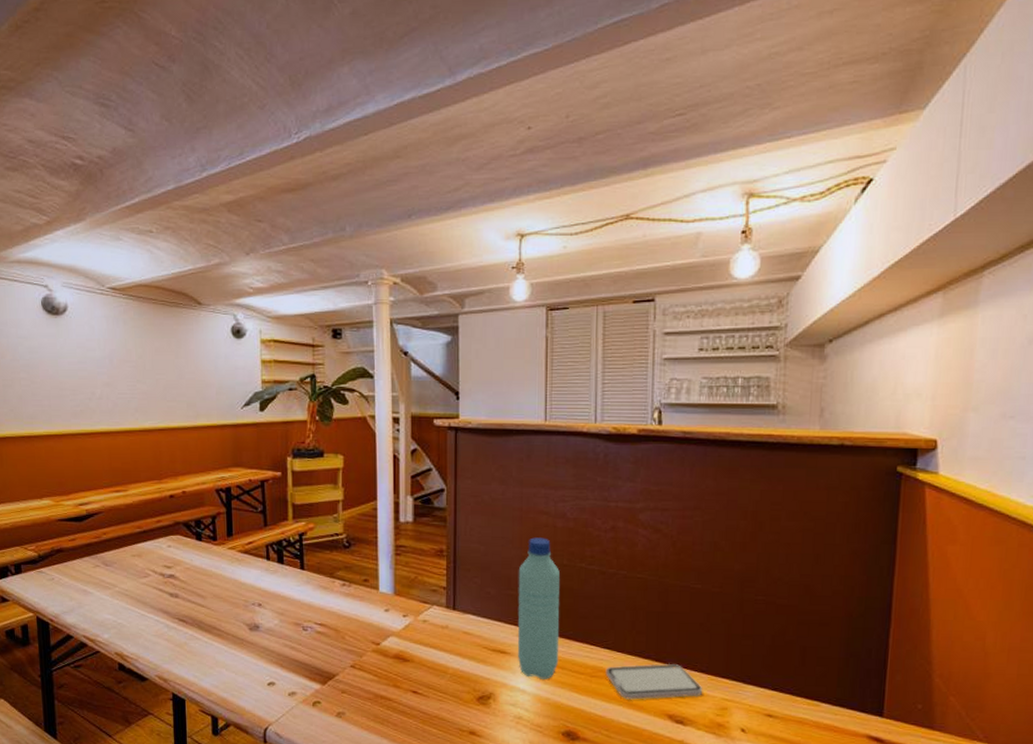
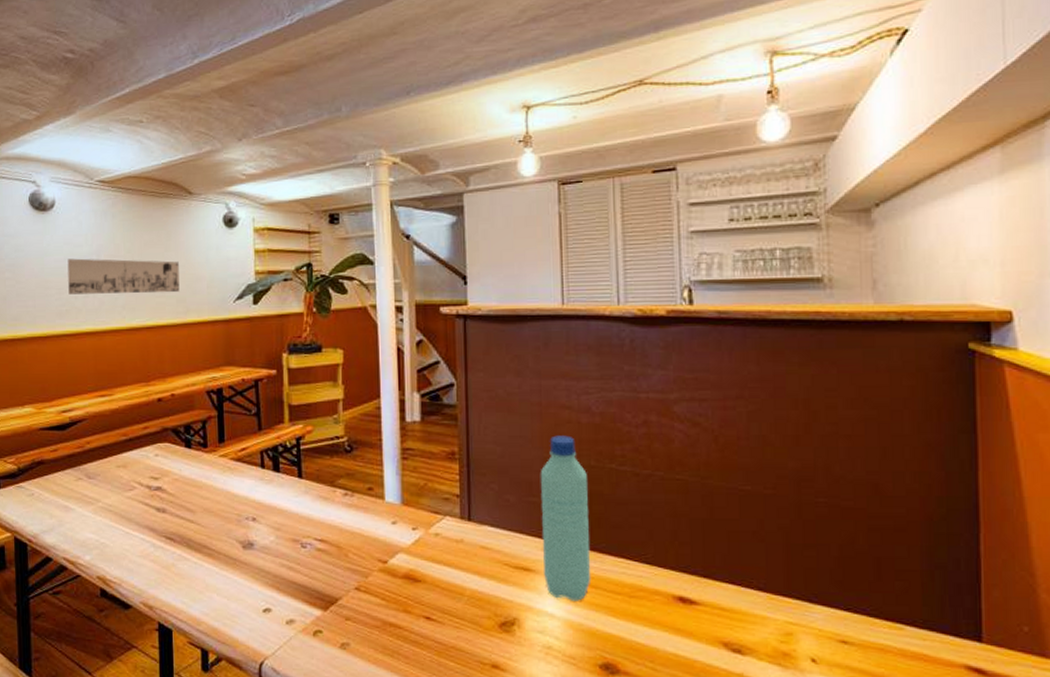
wall art: none [81,362,190,398] -> present [67,258,180,295]
smartphone: present [605,663,703,700] -> none [646,579,762,624]

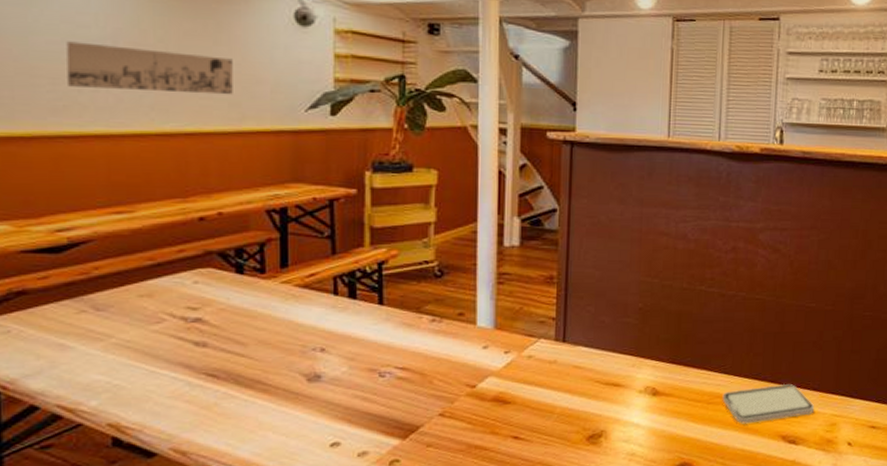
water bottle: present [540,435,592,601] -> none [632,260,679,411]
smartphone: none [646,579,762,624] -> present [722,383,815,424]

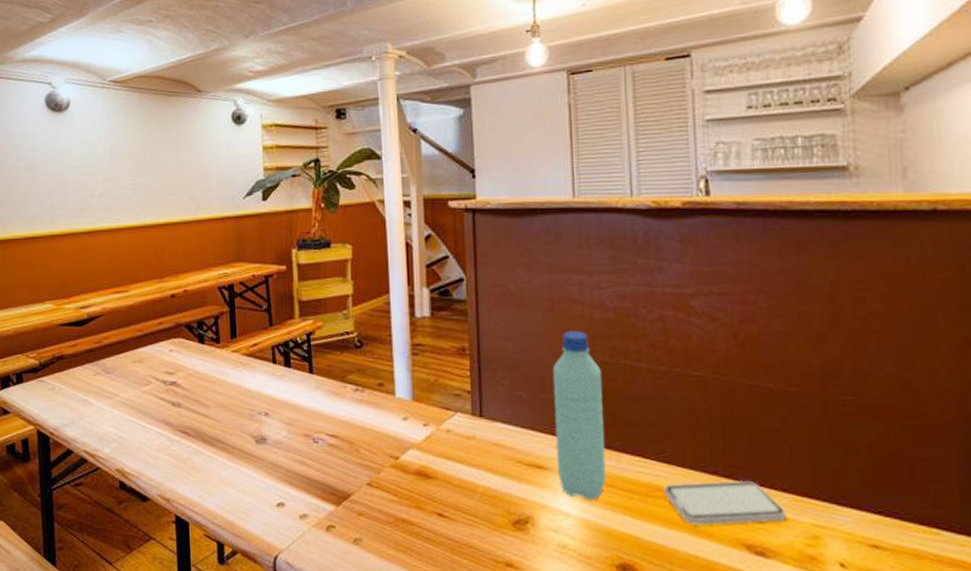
wall art: present [66,41,233,95] -> none [83,157,191,193]
water bottle: none [632,260,679,411] -> present [552,331,607,500]

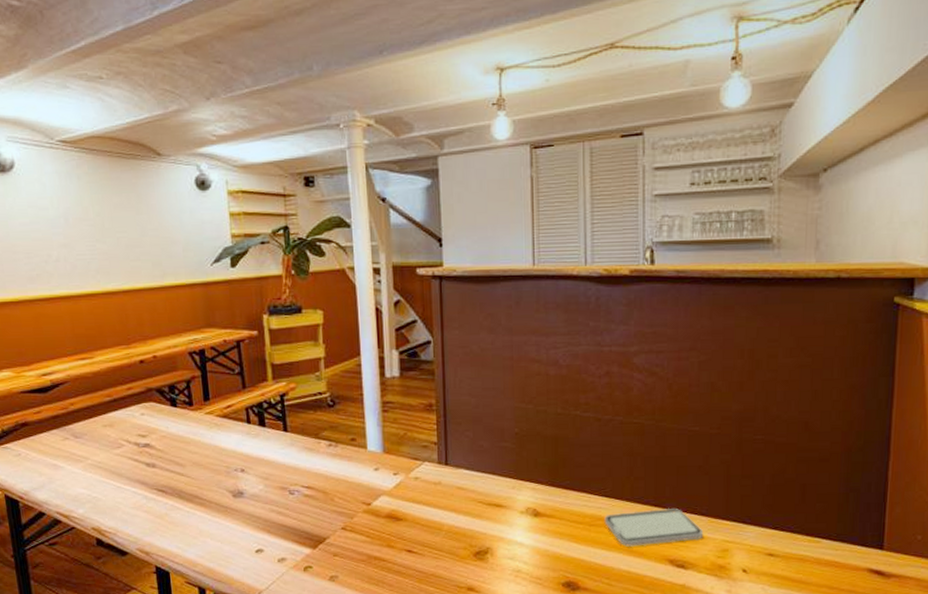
water bottle: present [552,331,607,500] -> none [511,386,557,531]

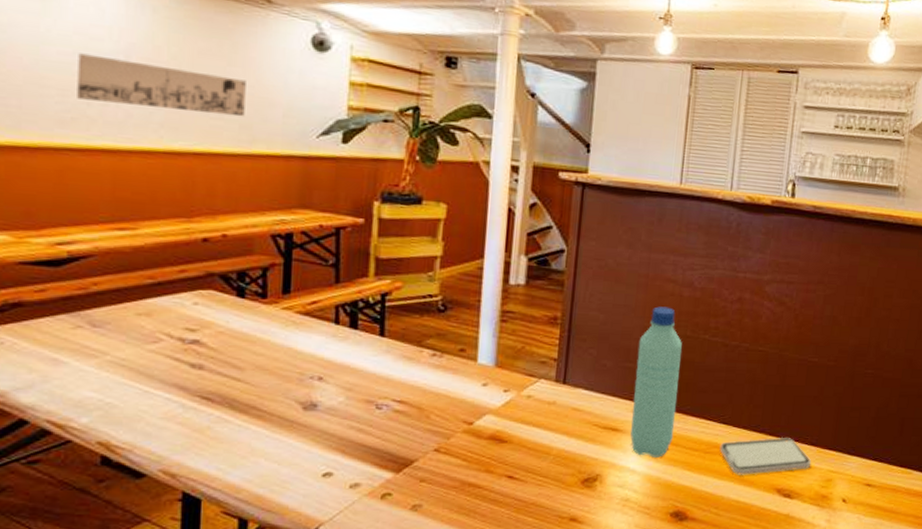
wall art: none [33,221,155,259] -> present [77,53,246,117]
water bottle: none [511,386,557,531] -> present [630,306,682,458]

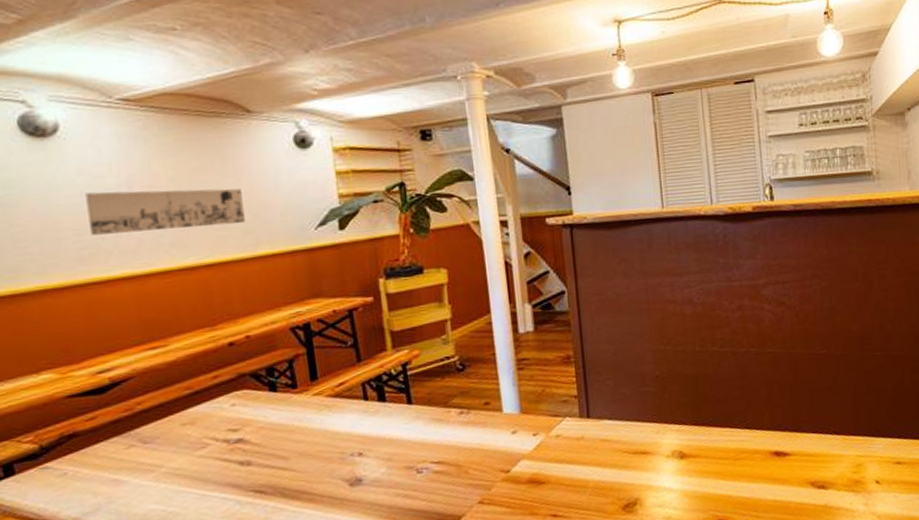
water bottle: present [630,306,682,458] -> none [651,327,702,473]
smartphone: present [719,437,812,475] -> none [748,431,839,476]

